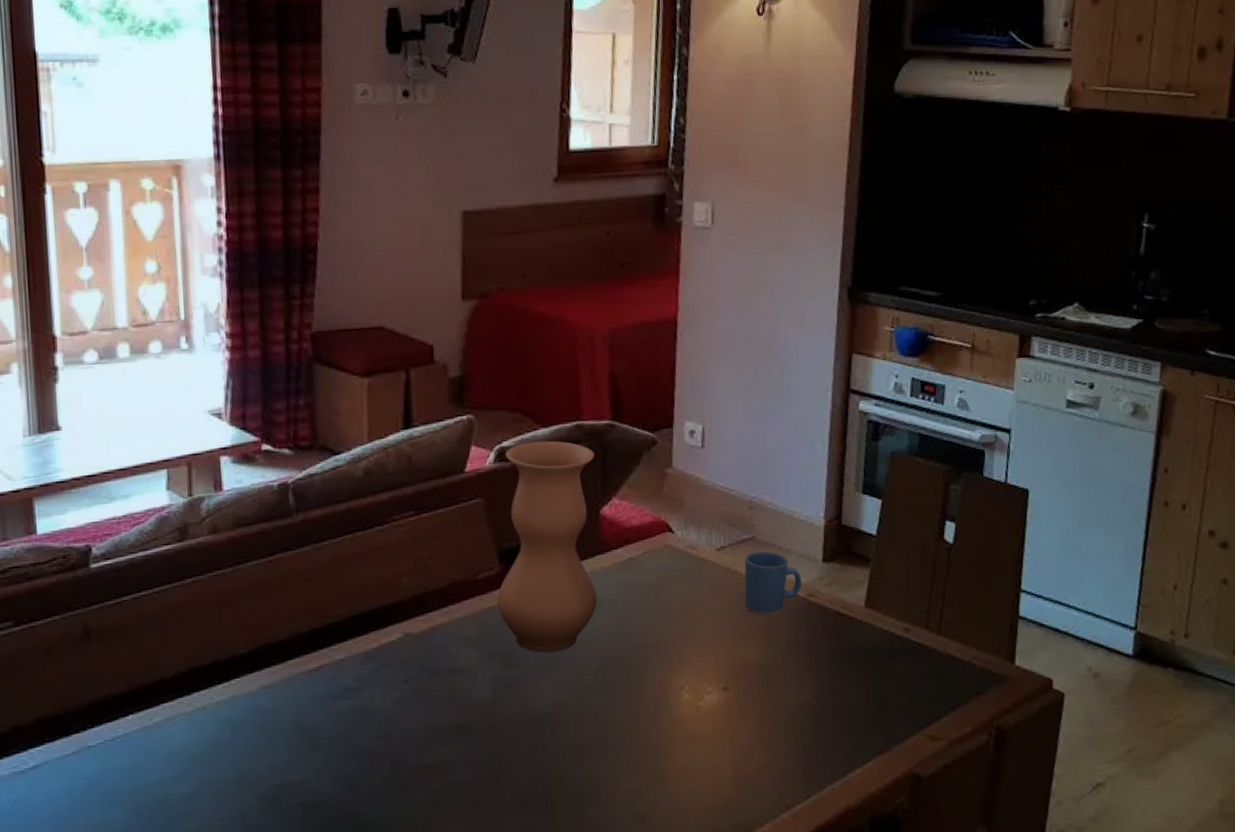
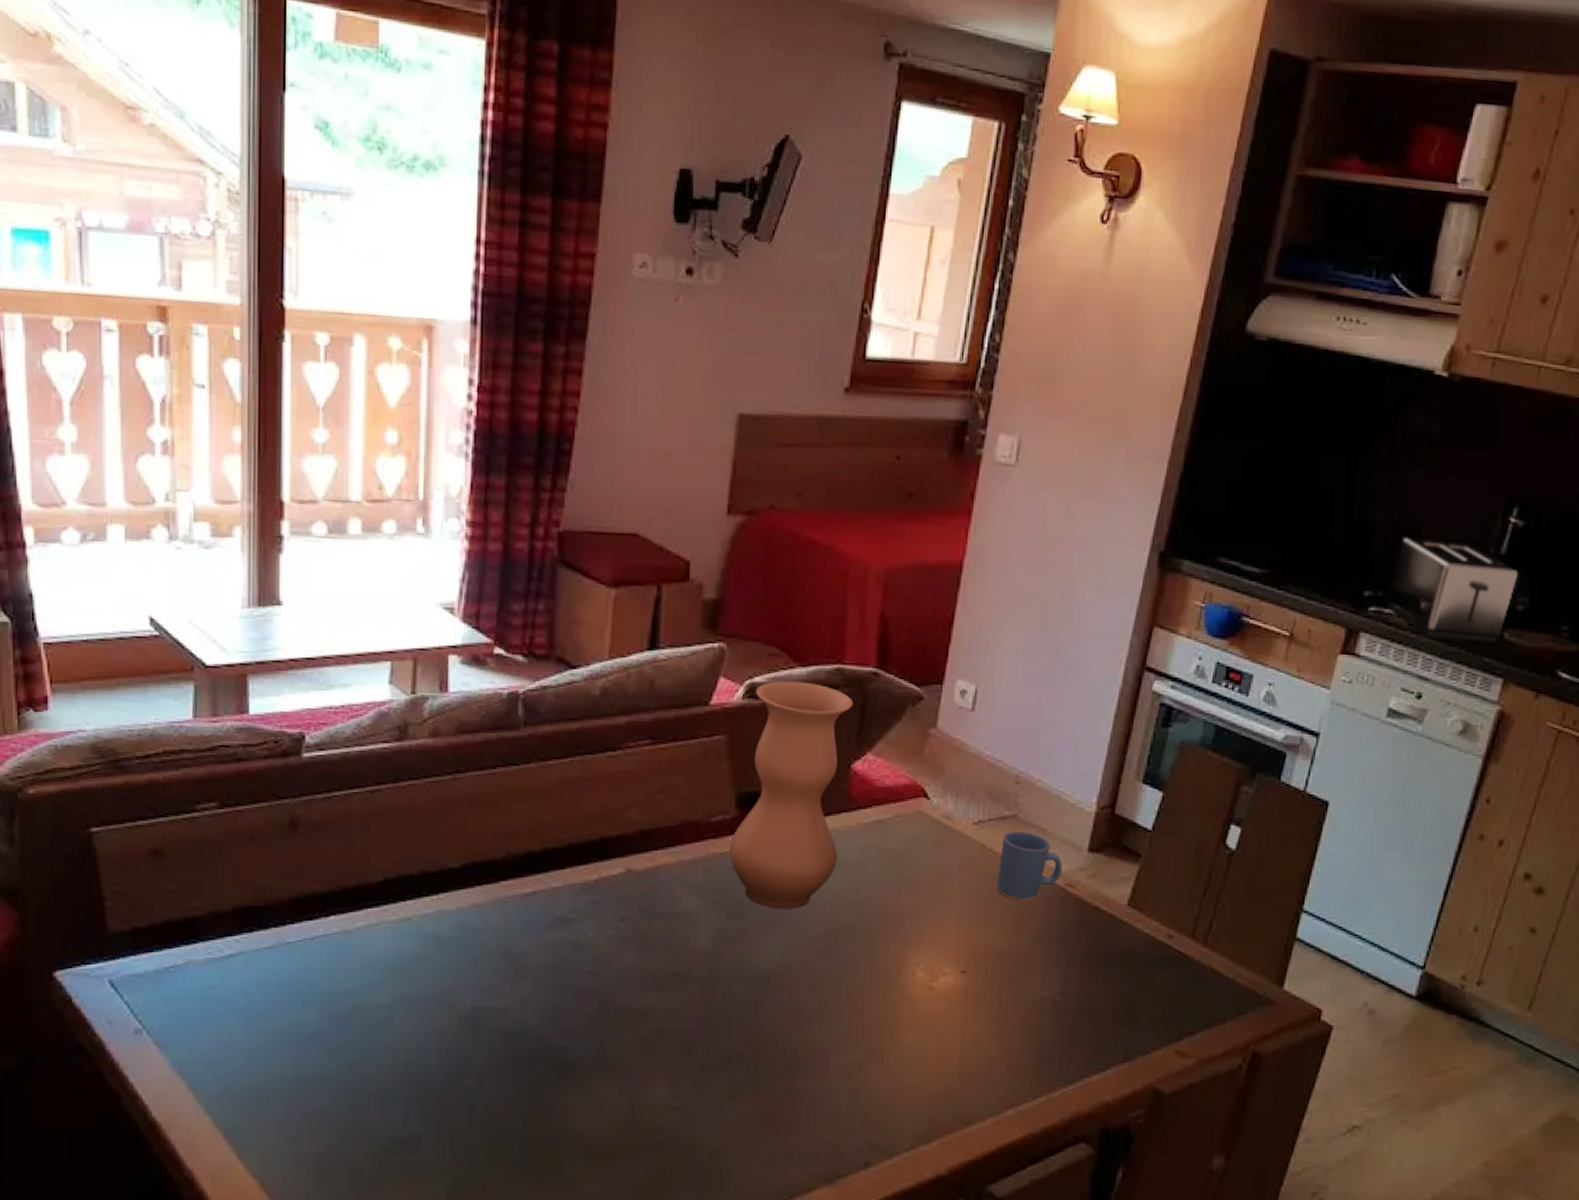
toaster: none [1049,248,1158,335] -> present [1386,536,1519,645]

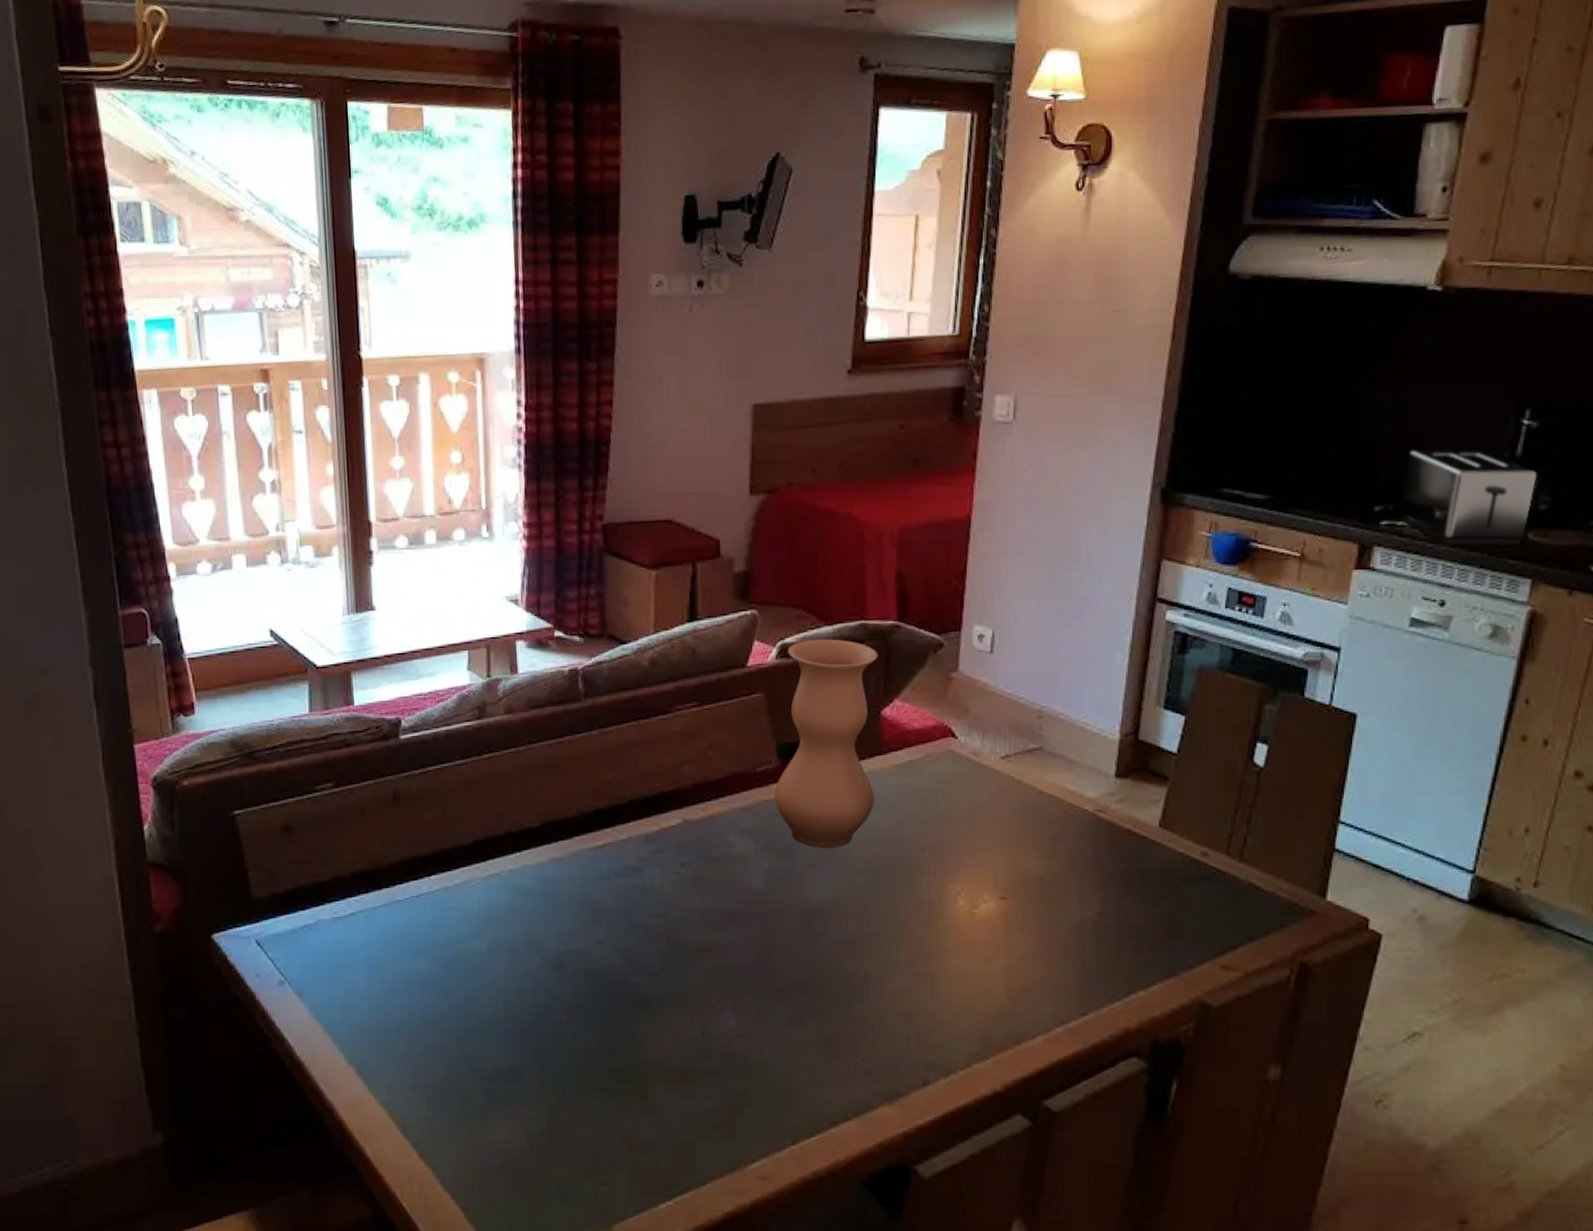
mug: present [996,831,1063,901] -> none [1028,762,1091,828]

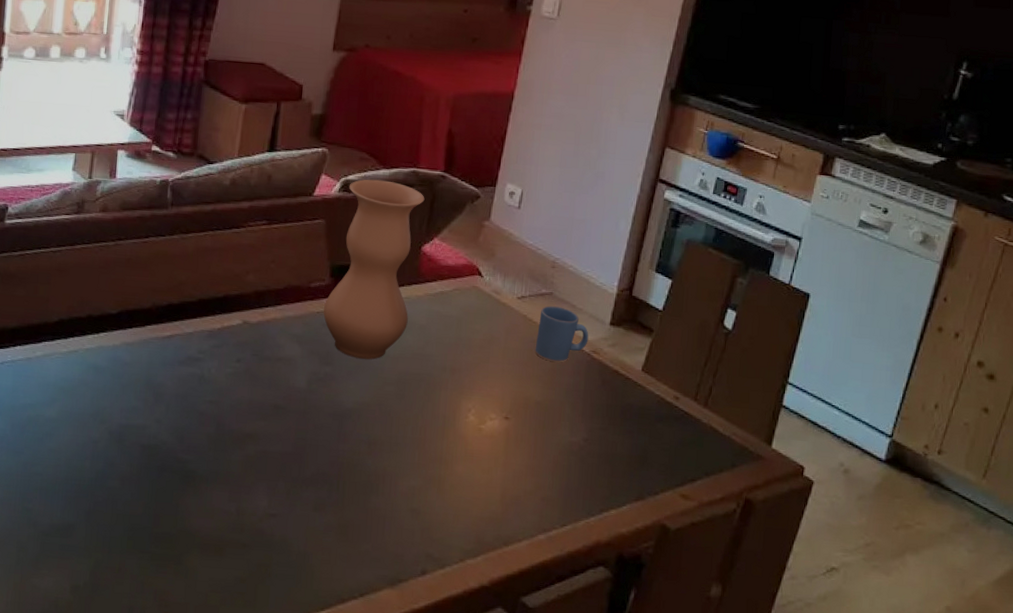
mug: none [1028,762,1091,828] -> present [535,306,589,363]
toaster: present [1398,448,1538,547] -> none [857,82,968,172]

